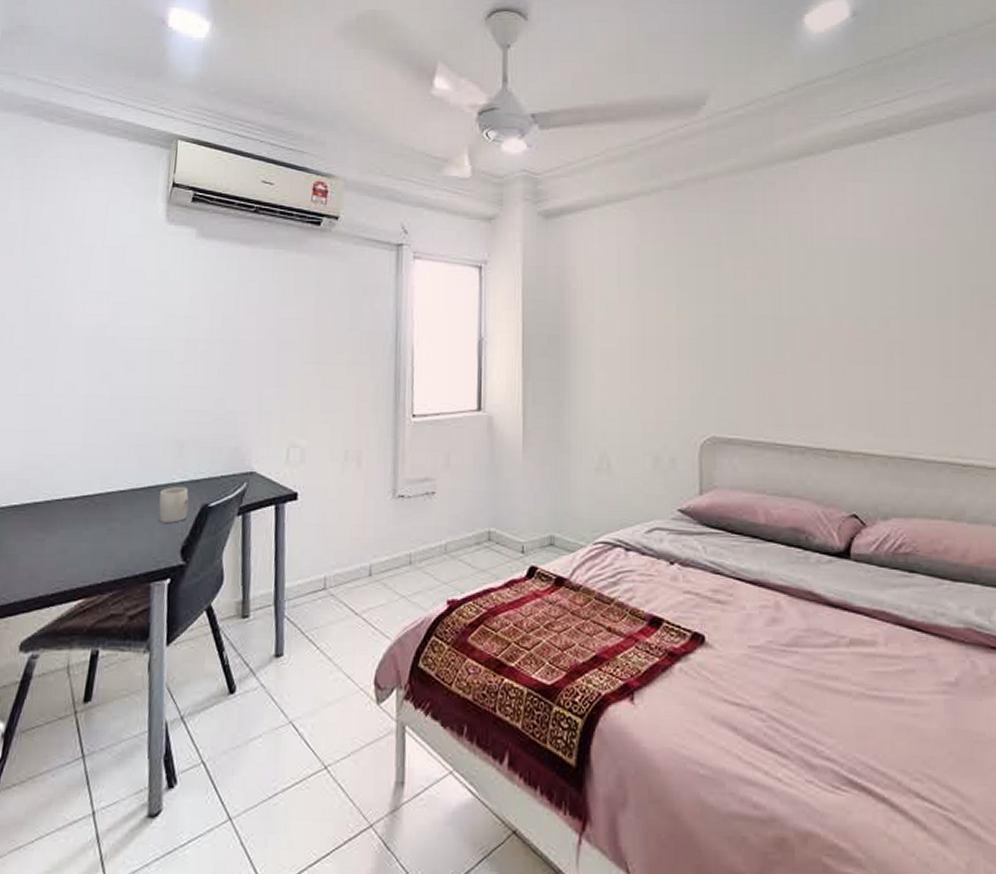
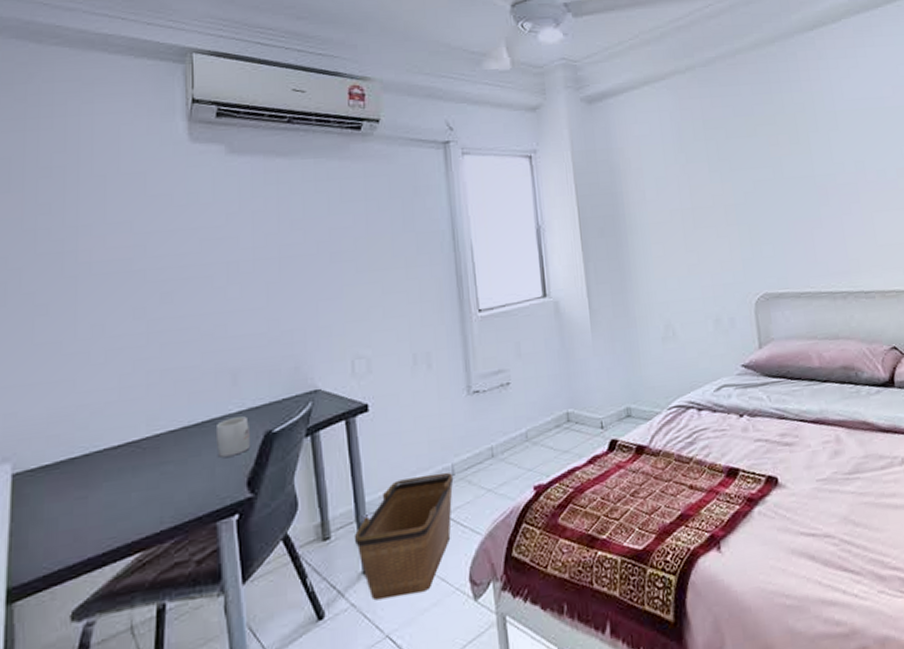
bicycle basket: none [270,572,370,686] -> present [354,473,454,601]

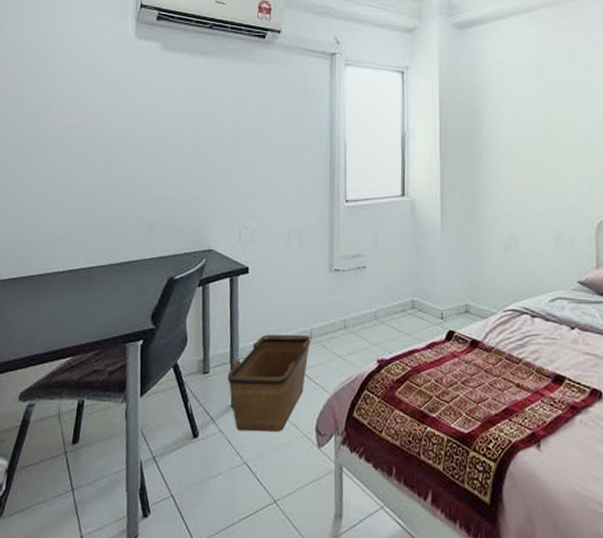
mug: present [215,416,251,458] -> none [132,262,158,293]

